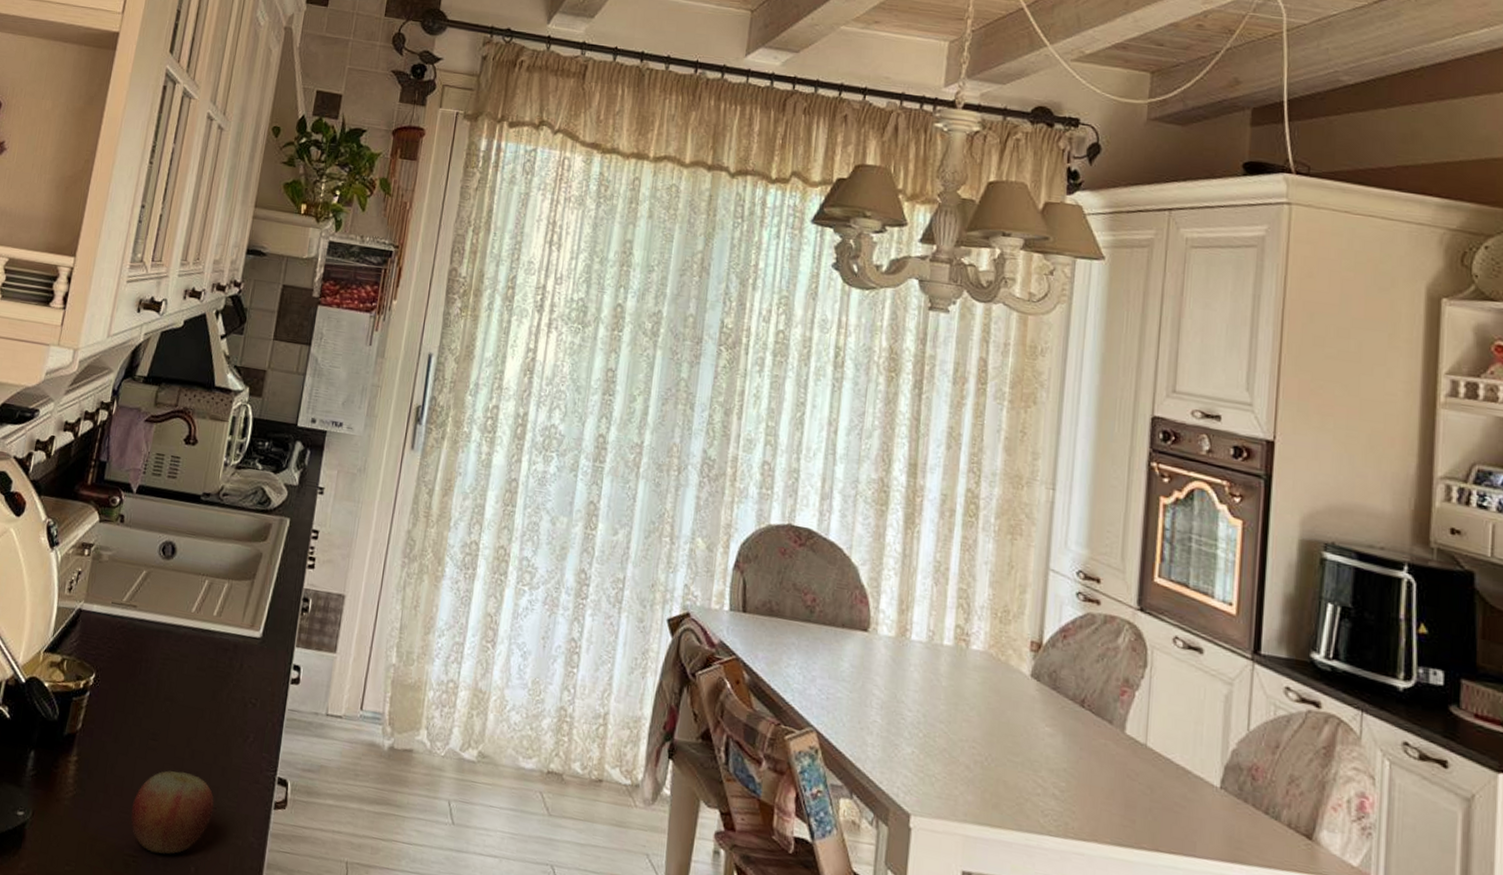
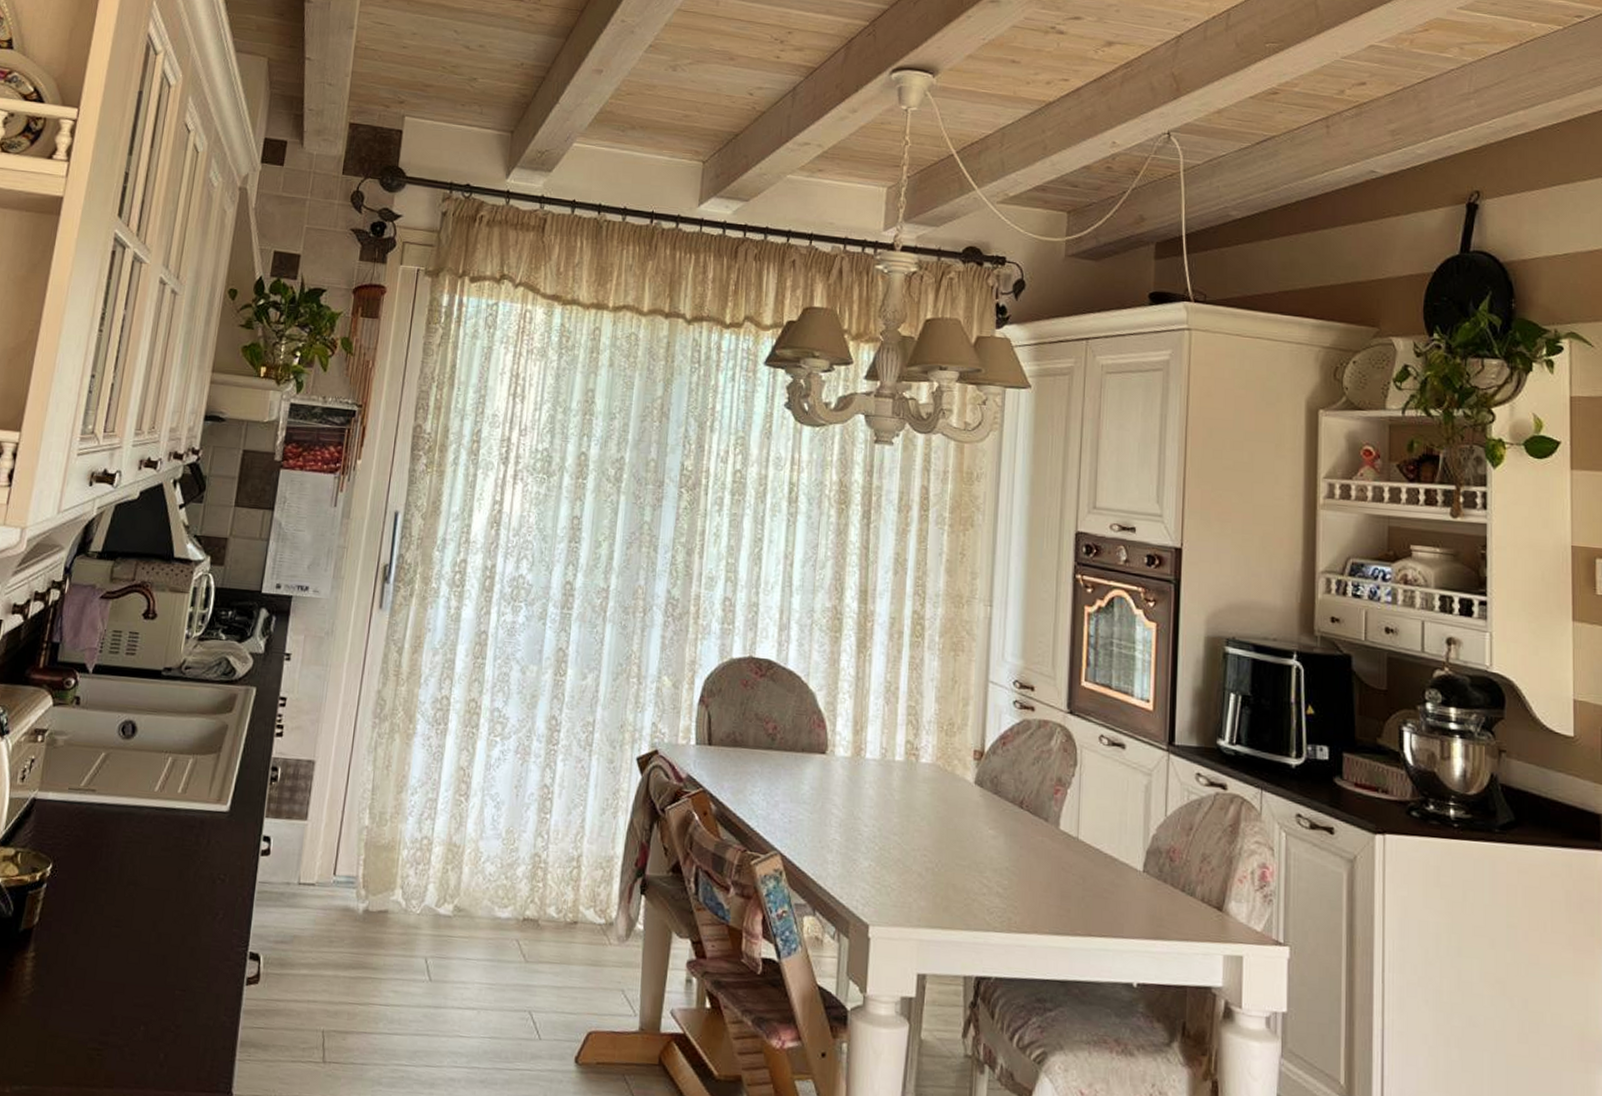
apple: present [130,770,214,855] -> none [94,957,183,1044]

